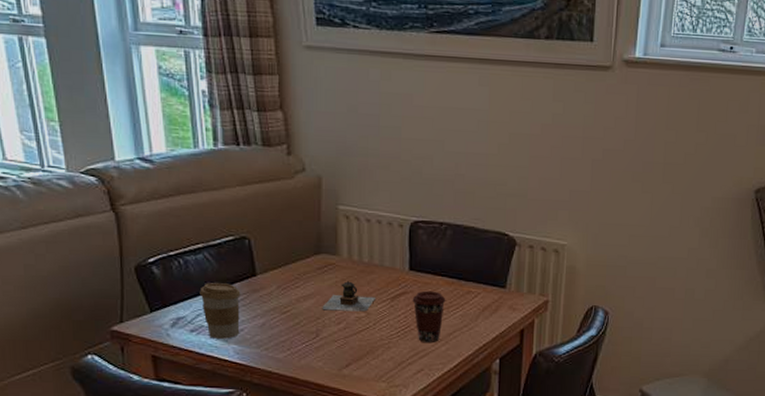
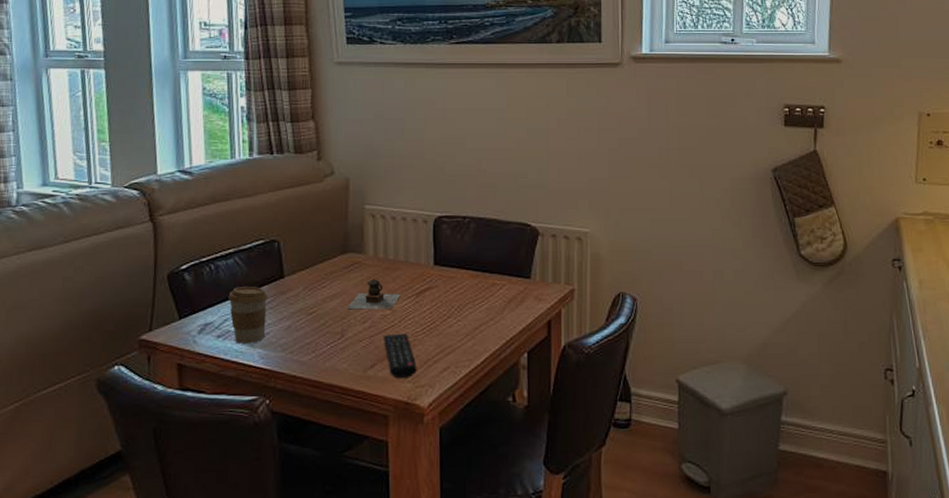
remote control: none [358,335,391,378] -> present [383,333,417,378]
coffee cup: present [412,290,446,343] -> none [437,285,471,339]

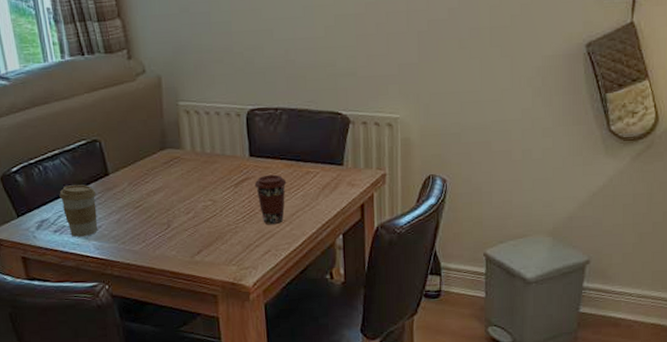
teapot: present [348,279,400,310] -> none [171,172,220,202]
remote control: present [383,333,417,378] -> none [206,221,240,262]
coffee cup: none [437,285,471,339] -> present [254,174,287,225]

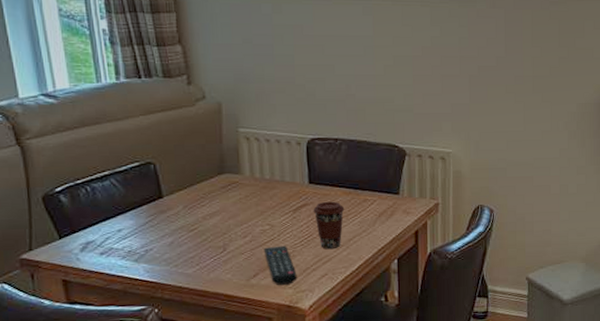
coffee cup: present [59,184,98,237] -> none [108,207,149,259]
remote control: none [206,221,240,262] -> present [263,245,297,285]

